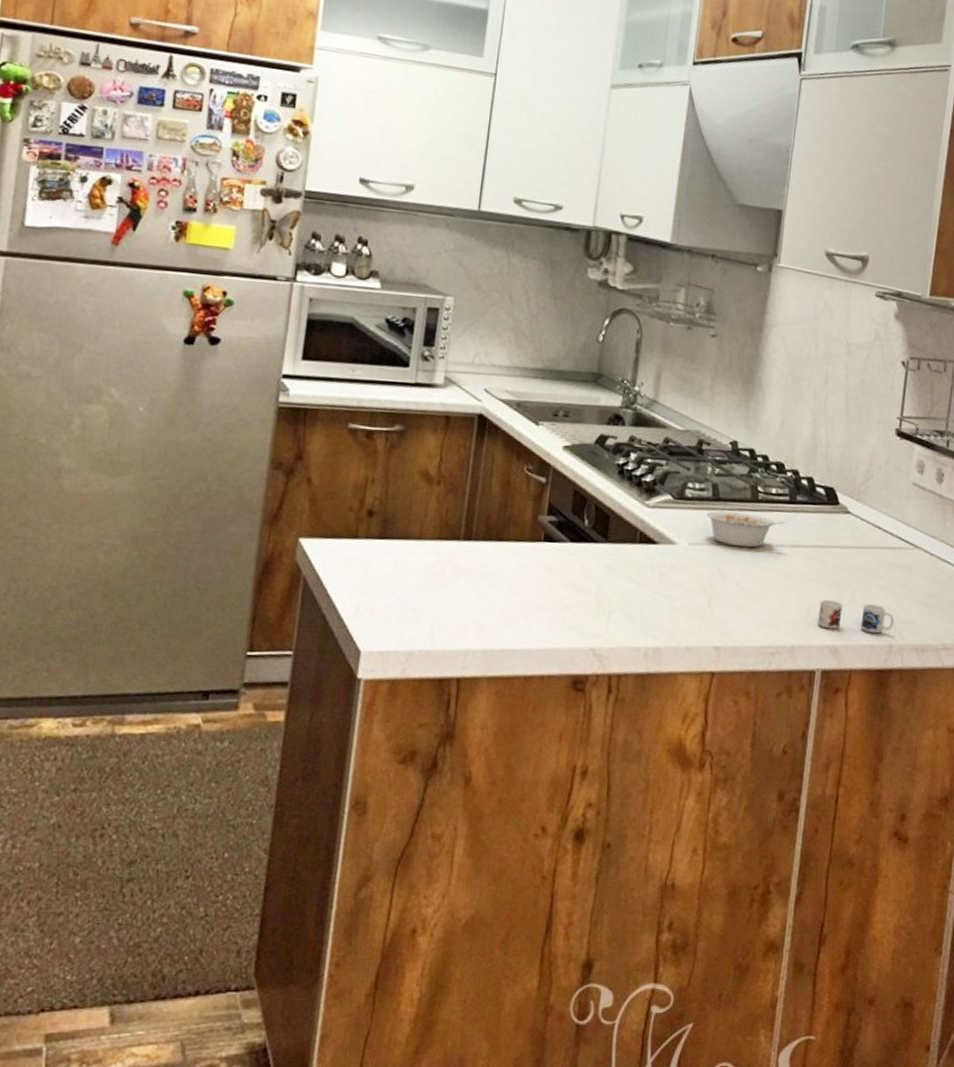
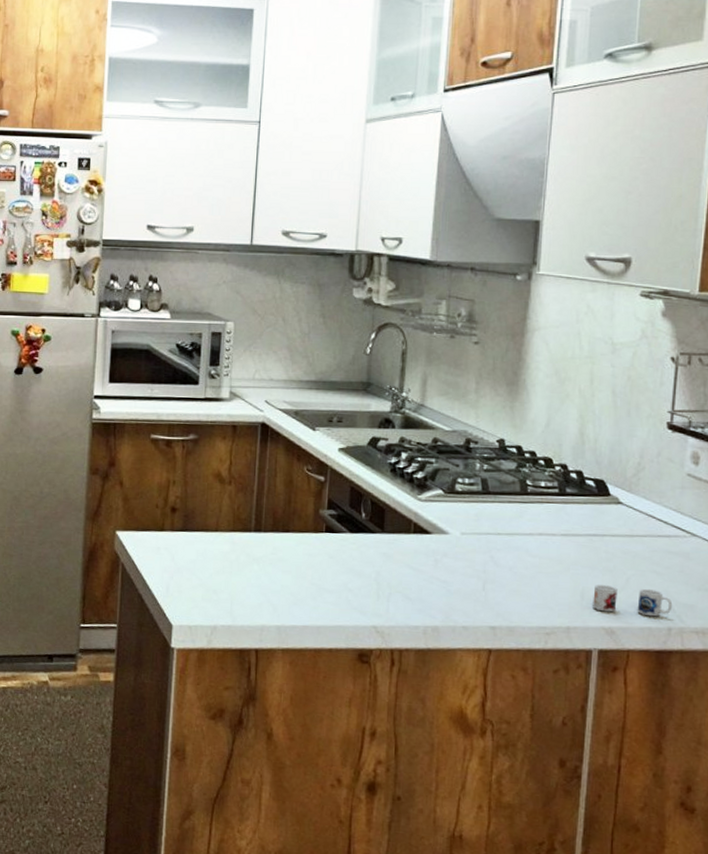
legume: present [706,510,785,548] -> none [477,503,555,537]

